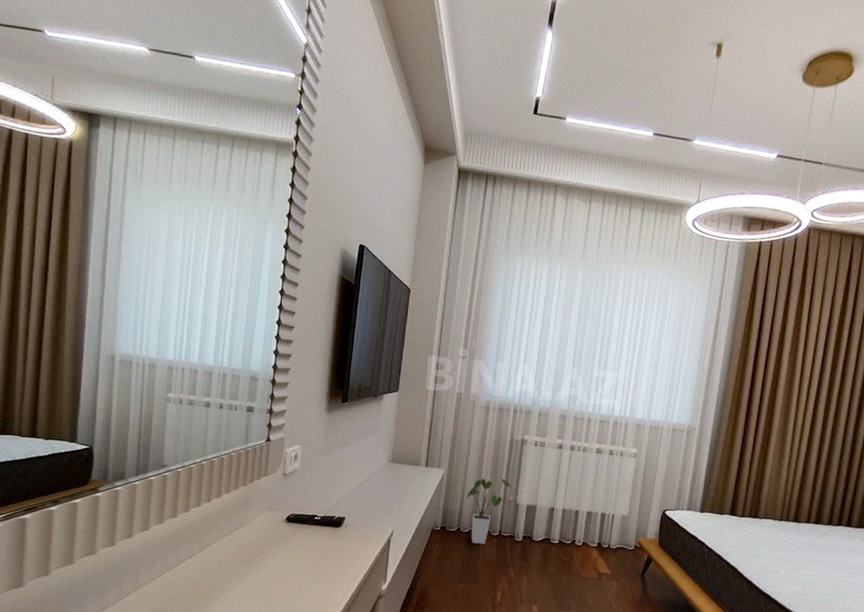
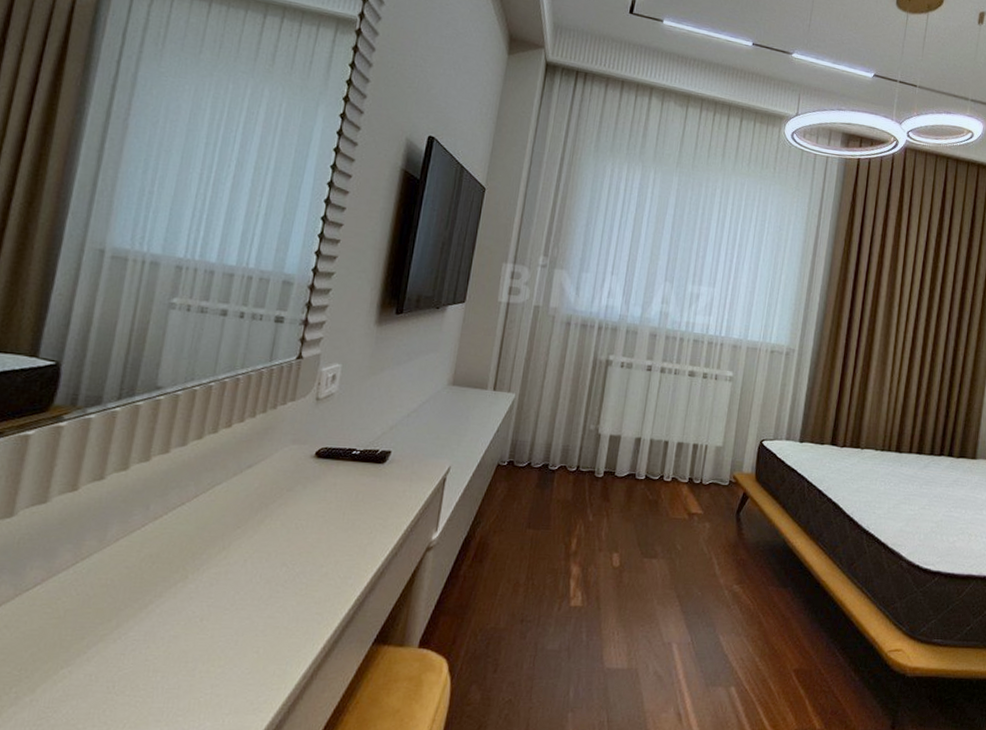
house plant: present [467,477,512,544] -> none [540,403,593,482]

